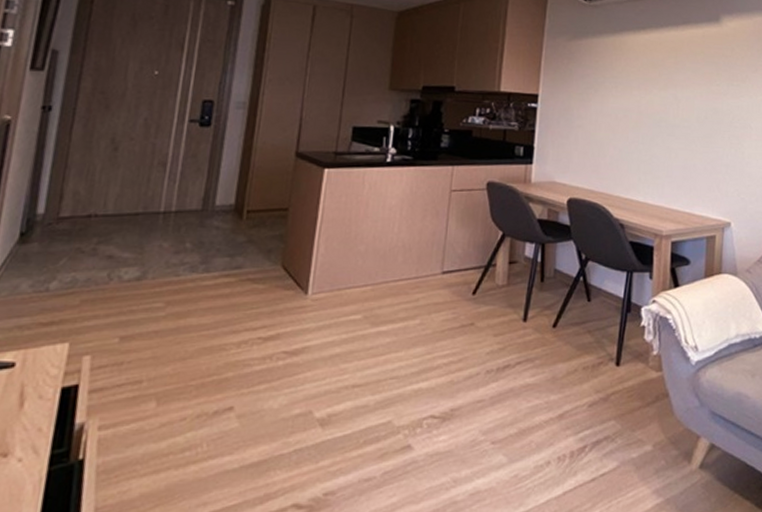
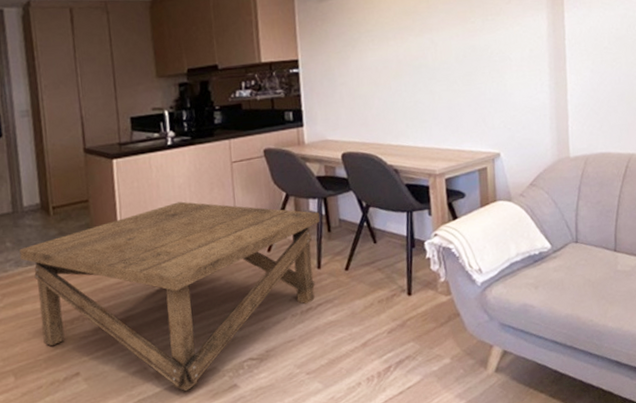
coffee table: none [198,225,535,447] -> present [19,201,320,392]

